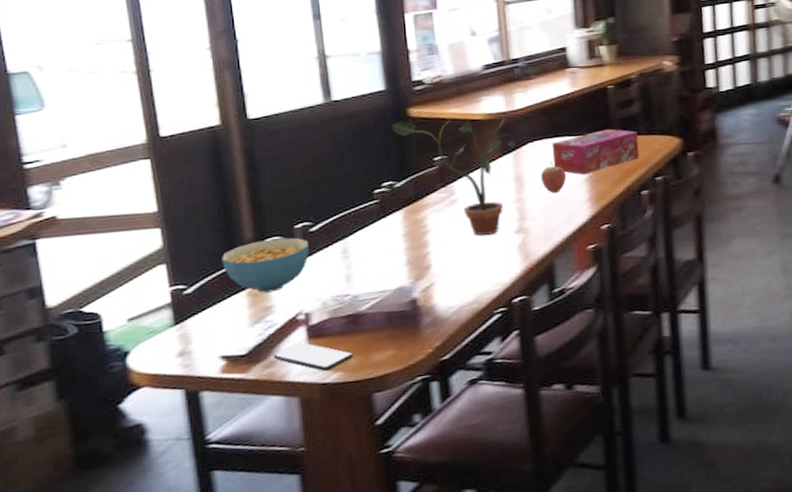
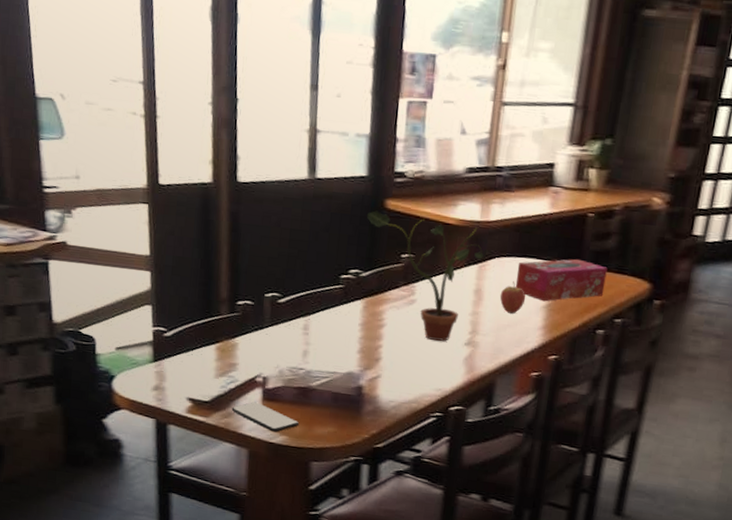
cereal bowl: present [222,237,309,293] -> none [198,301,275,351]

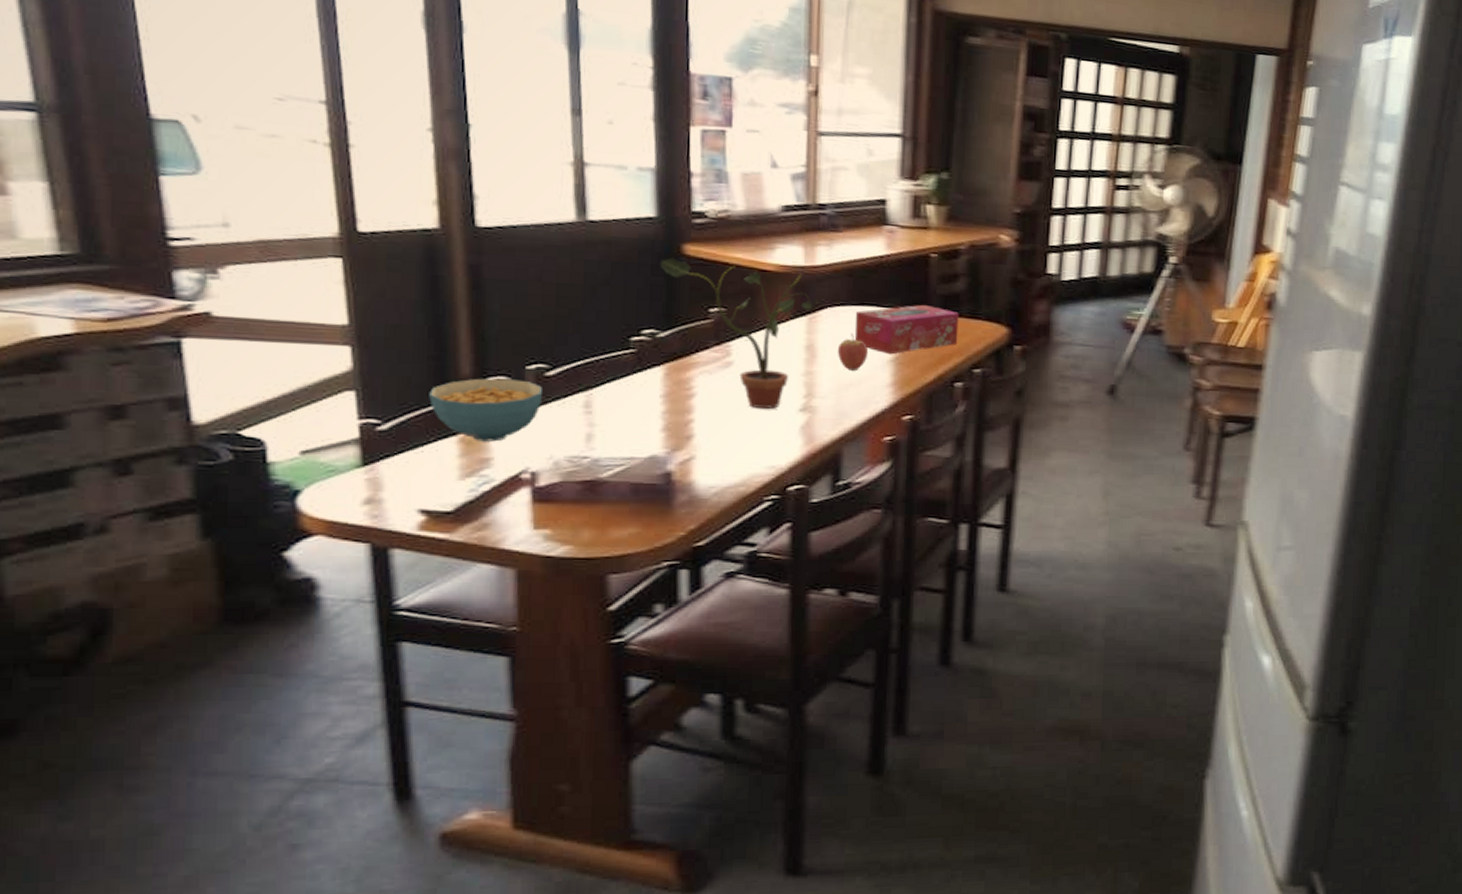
cereal bowl: none [198,301,275,351] -> present [429,378,542,442]
smartphone: present [231,401,300,432] -> none [487,506,588,542]

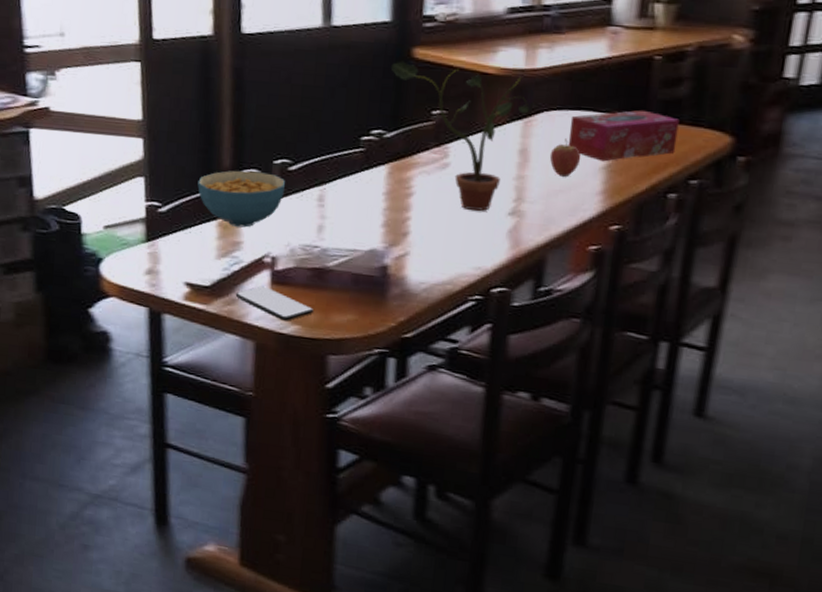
smartphone: none [487,506,588,542] -> present [235,286,314,321]

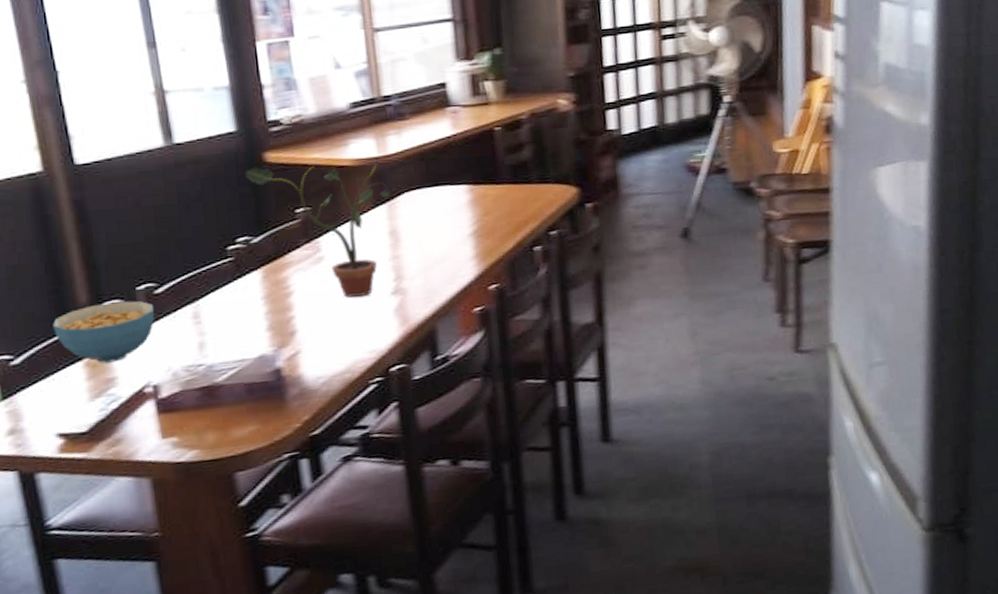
smartphone: present [235,286,314,321] -> none [119,417,211,449]
fruit: present [549,139,582,177] -> none [418,214,449,250]
tissue box: present [568,109,680,162] -> none [431,176,532,229]

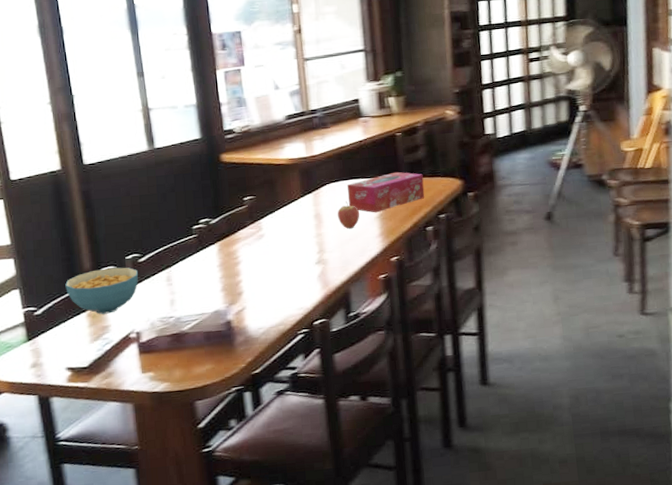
potted plant: present [244,165,390,298] -> none [206,163,316,266]
fruit: none [418,214,449,250] -> present [337,201,360,229]
tissue box: none [431,176,532,229] -> present [347,171,425,213]

